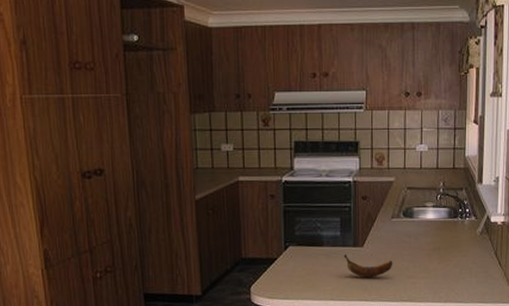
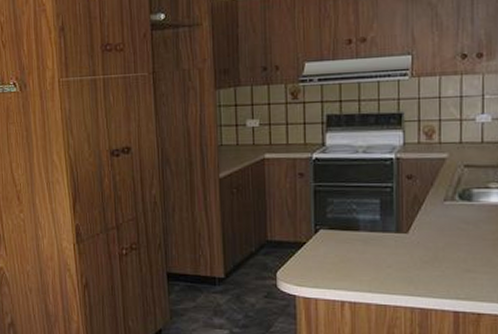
banana: present [344,254,393,278] -> none [384,241,446,269]

